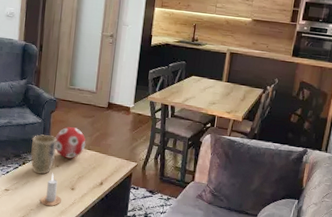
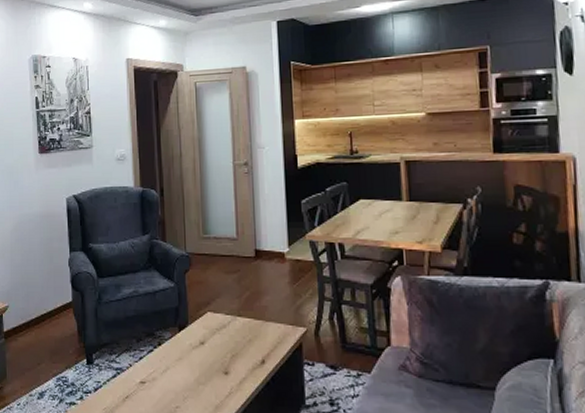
plant pot: present [30,134,57,175] -> none [165,301,197,357]
candle: present [40,173,61,207] -> none [187,353,214,401]
decorative ball: present [55,127,86,159] -> none [193,289,235,331]

